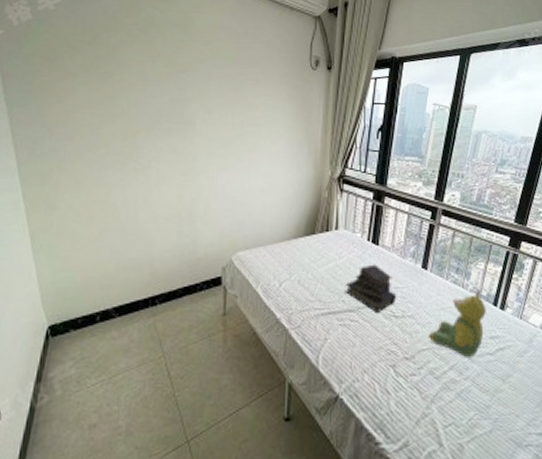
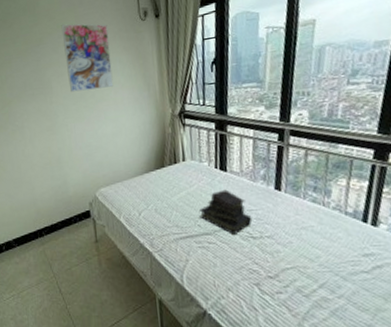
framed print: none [217,53,273,136] -> present [61,24,114,92]
teddy bear: present [429,288,486,358] -> none [291,205,355,277]

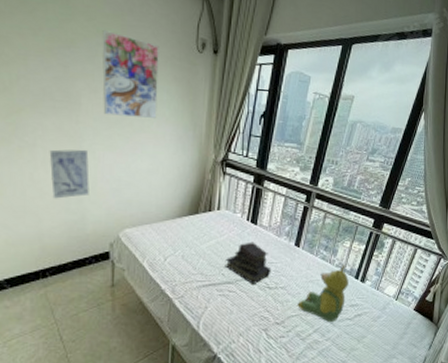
wall art: none [33,124,67,169] -> present [49,149,90,199]
teddy bear: none [291,205,355,277] -> present [298,264,349,323]

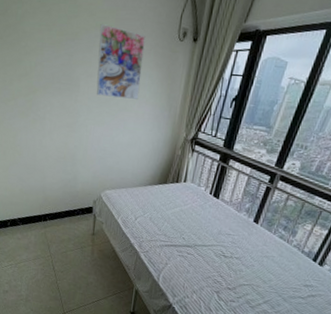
wall art: present [49,149,90,199] -> none [54,122,83,162]
diary: present [224,242,272,286] -> none [185,213,229,252]
teddy bear: present [298,264,349,323] -> none [250,245,306,298]

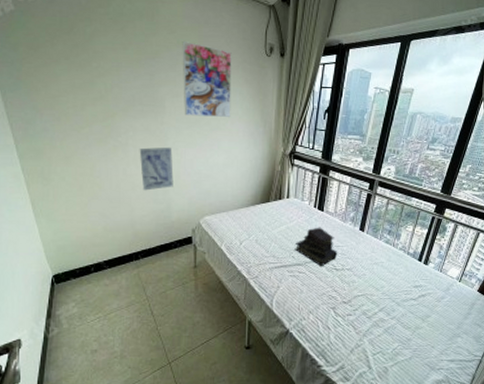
wall art: none [54,122,83,162] -> present [139,147,174,191]
diary: none [185,213,229,252] -> present [294,227,338,267]

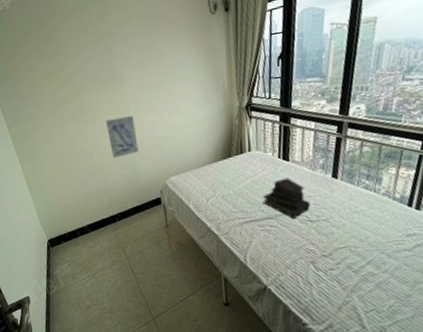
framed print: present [182,41,232,117] -> none [132,15,184,84]

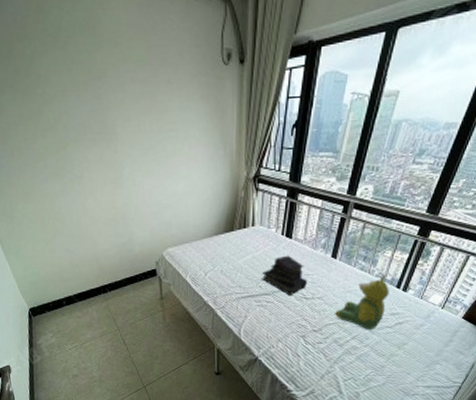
wall art: present [105,115,139,158] -> none [95,177,133,225]
teddy bear: none [344,191,401,254] -> present [335,273,389,331]

